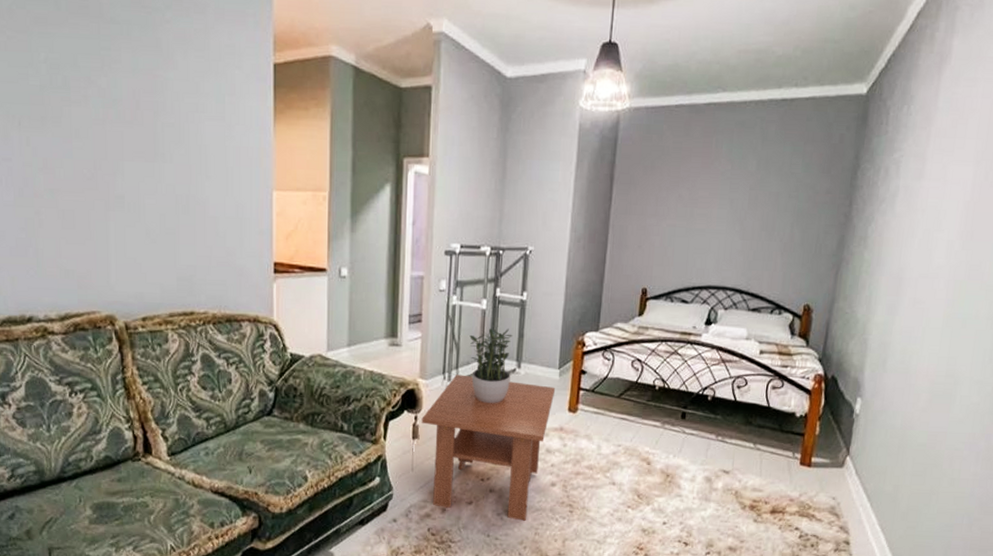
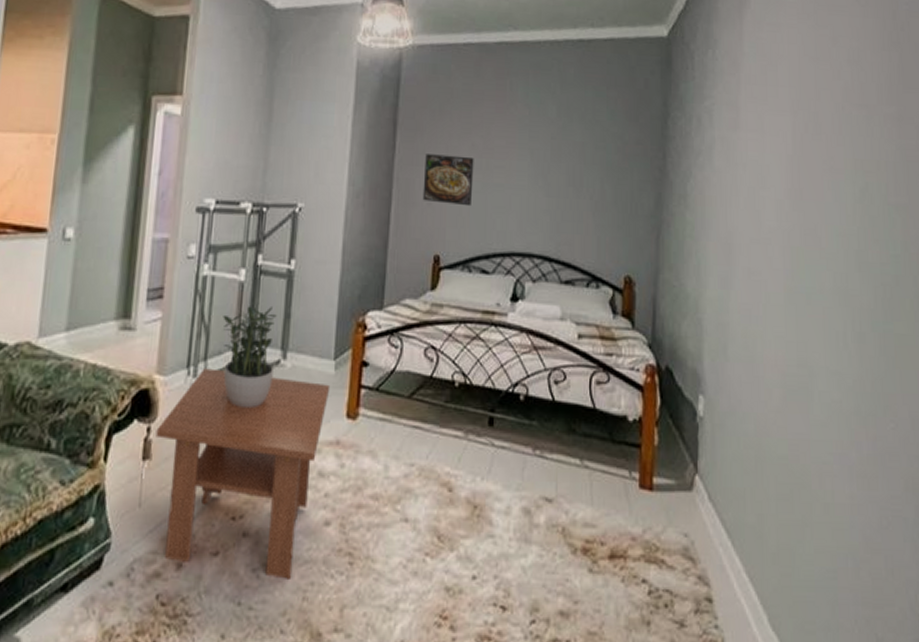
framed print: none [634,204,680,248] -> present [422,154,474,207]

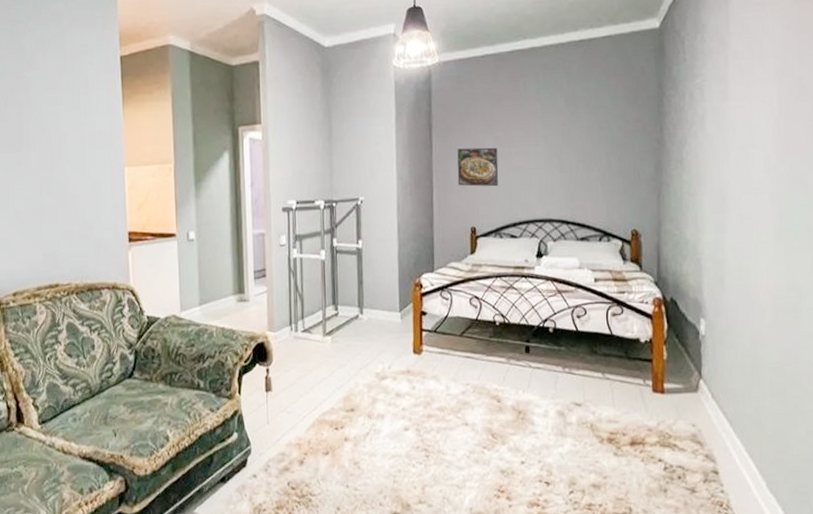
coffee table: present [155,368,331,579] -> none [273,324,399,469]
potted plant: present [223,306,277,409] -> none [312,277,354,352]

